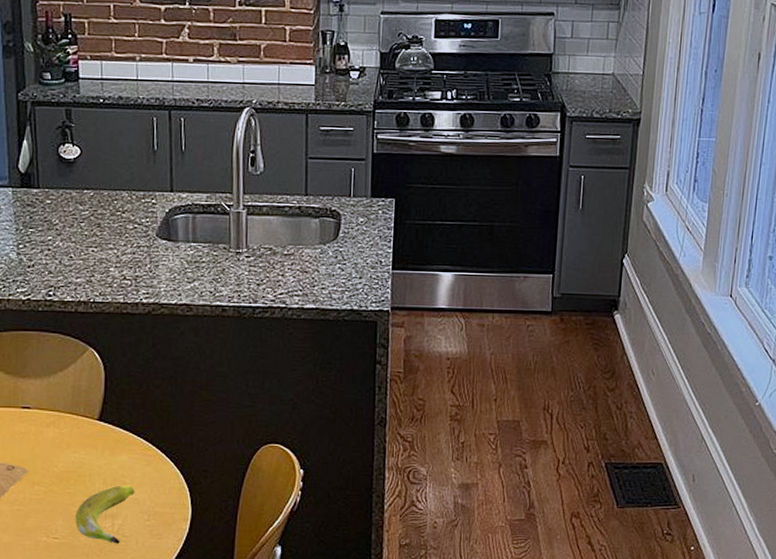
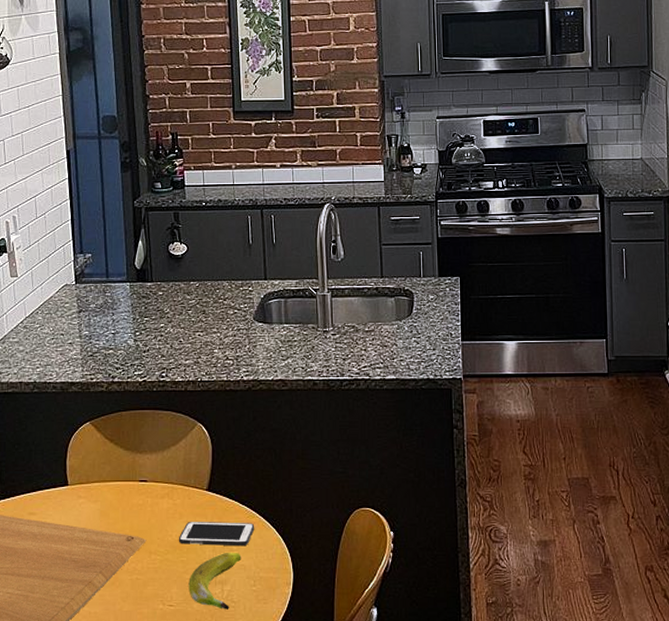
cell phone: none [64,451,151,480] -> present [178,521,255,547]

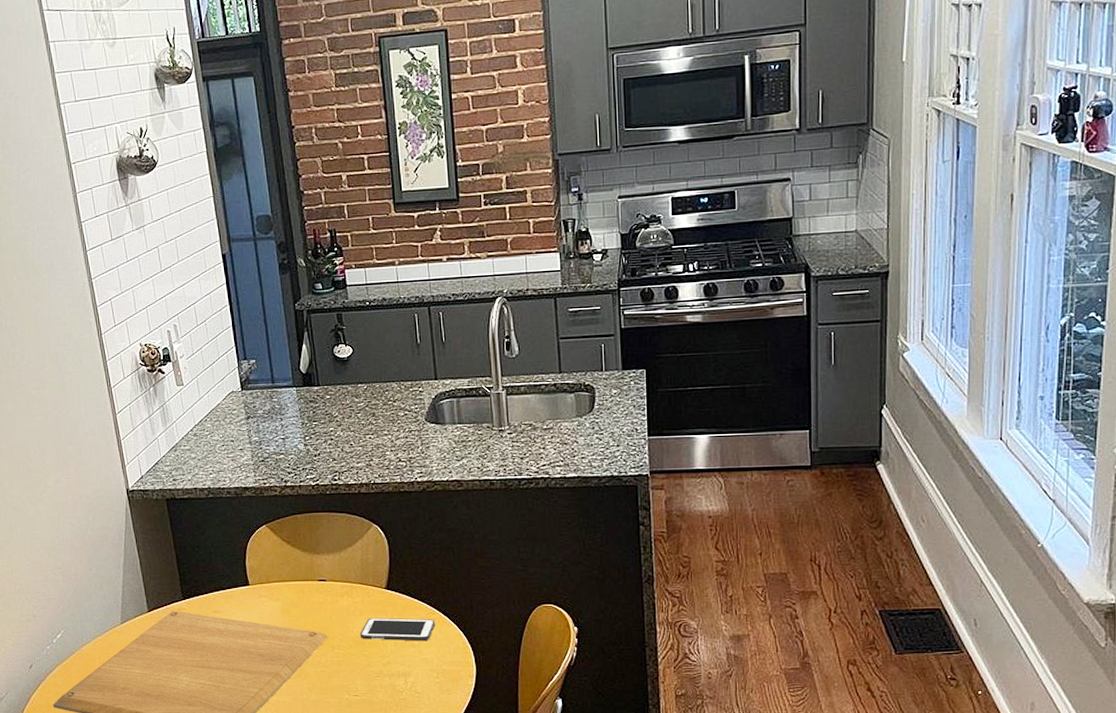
banana: present [188,553,242,611] -> none [372,647,424,701]

